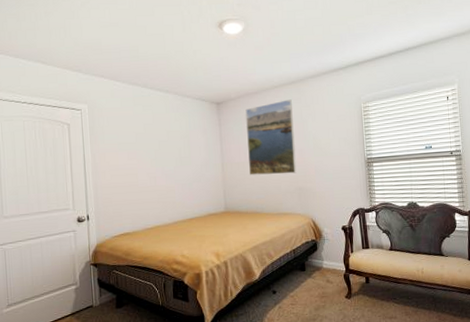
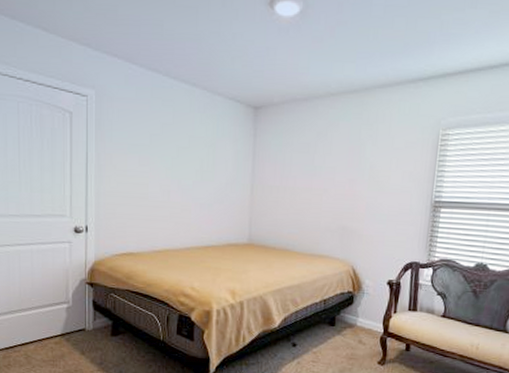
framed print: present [245,99,297,175] -> none [284,113,350,209]

